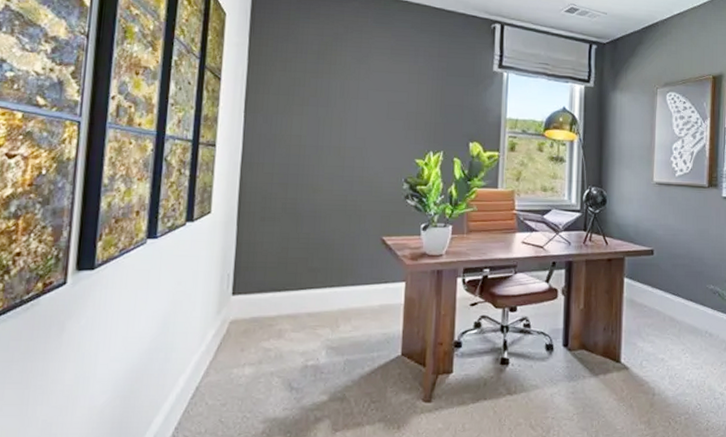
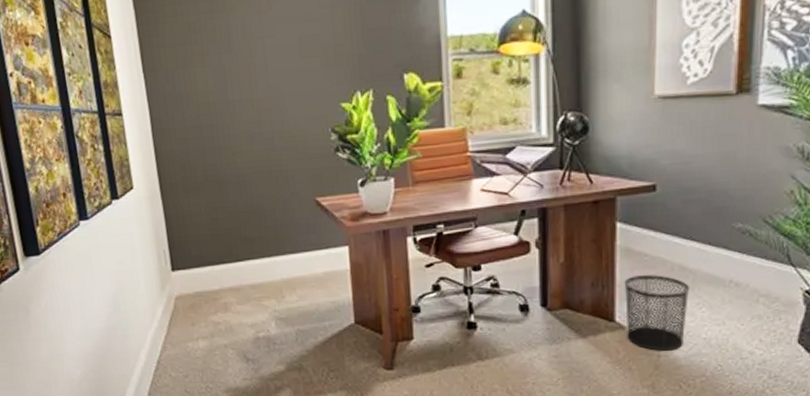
waste bin: none [628,323,677,390] -> present [624,275,690,351]

